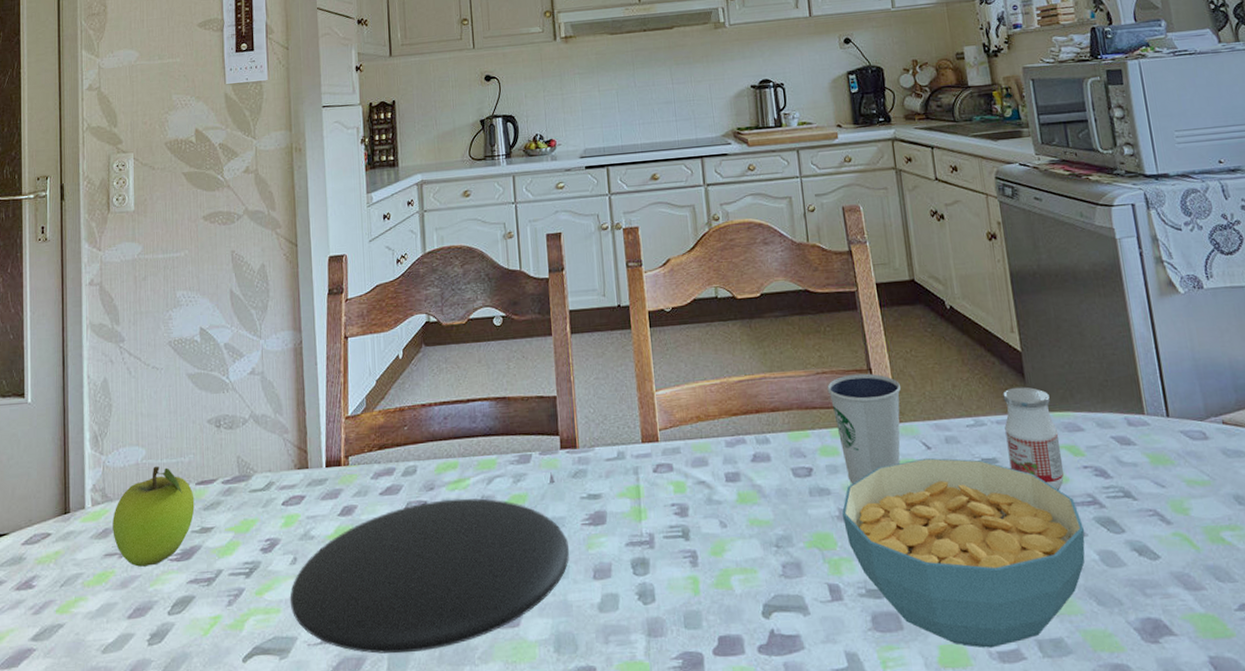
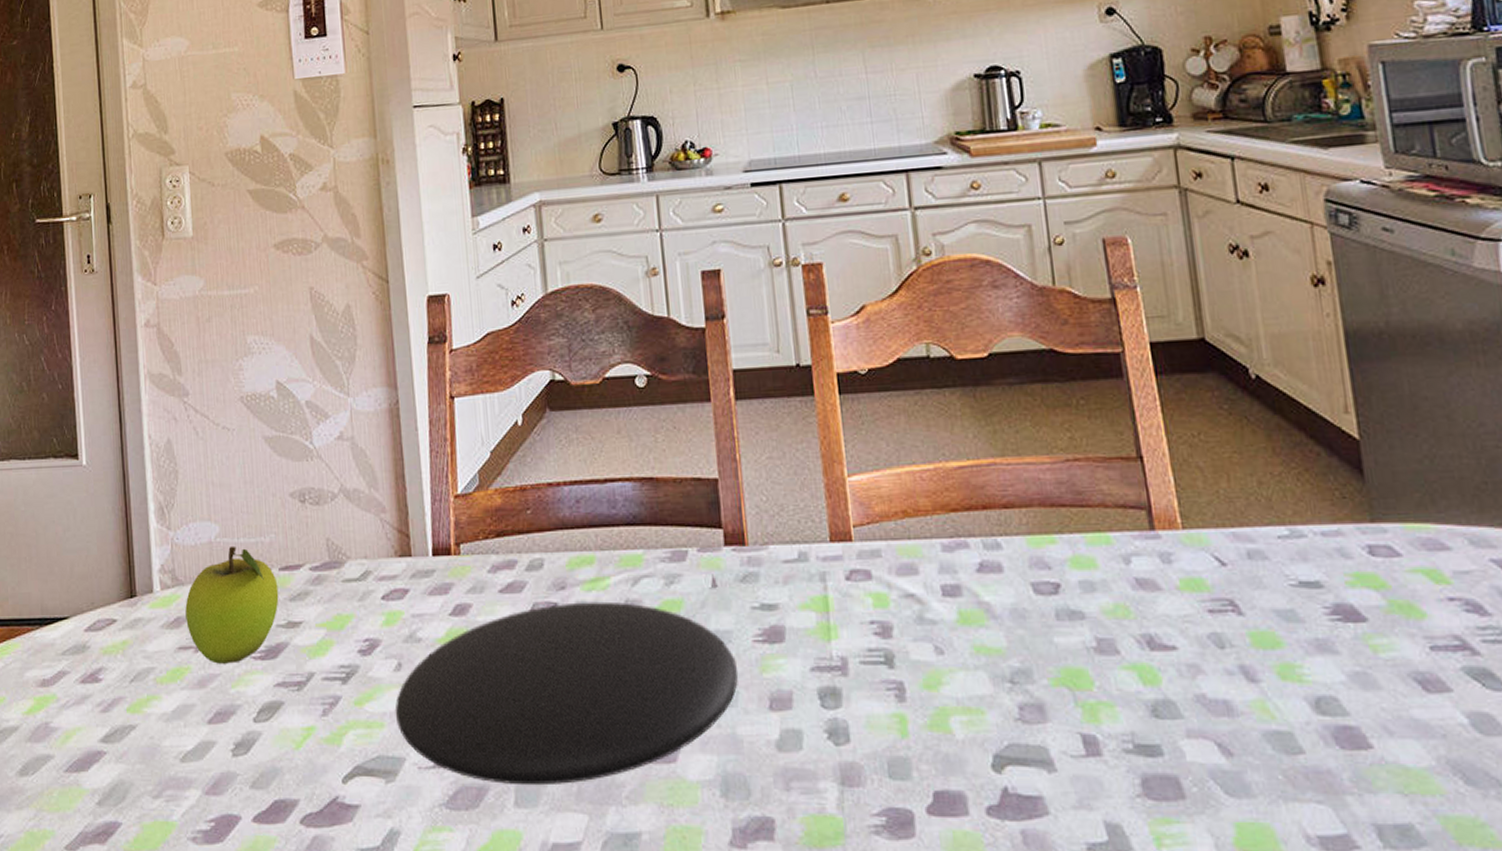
dixie cup: present [827,373,901,485] -> none [1080,462,1184,607]
cereal bowl: present [841,457,1085,648] -> none [1100,576,1449,831]
jam: present [1003,387,1065,491] -> none [1331,487,1420,629]

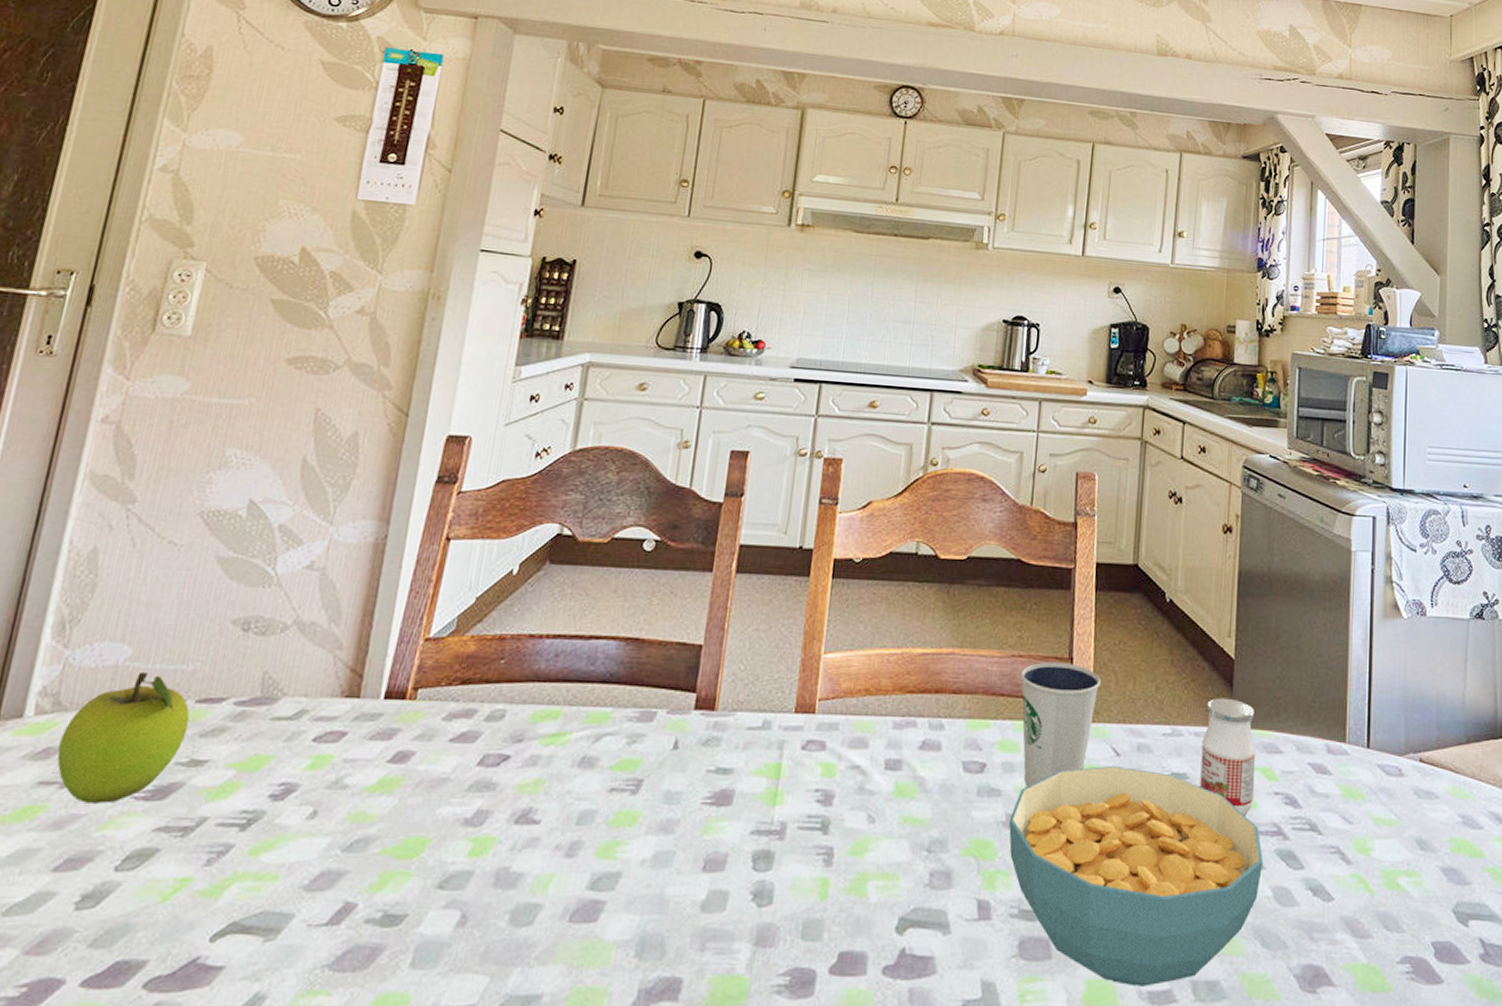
plate: present [395,601,739,786] -> none [294,755,681,945]
dixie cup: none [1080,462,1184,607] -> present [1020,661,1101,787]
cereal bowl: none [1100,576,1449,831] -> present [1008,765,1264,987]
jam: none [1331,487,1420,629] -> present [1200,697,1256,817]

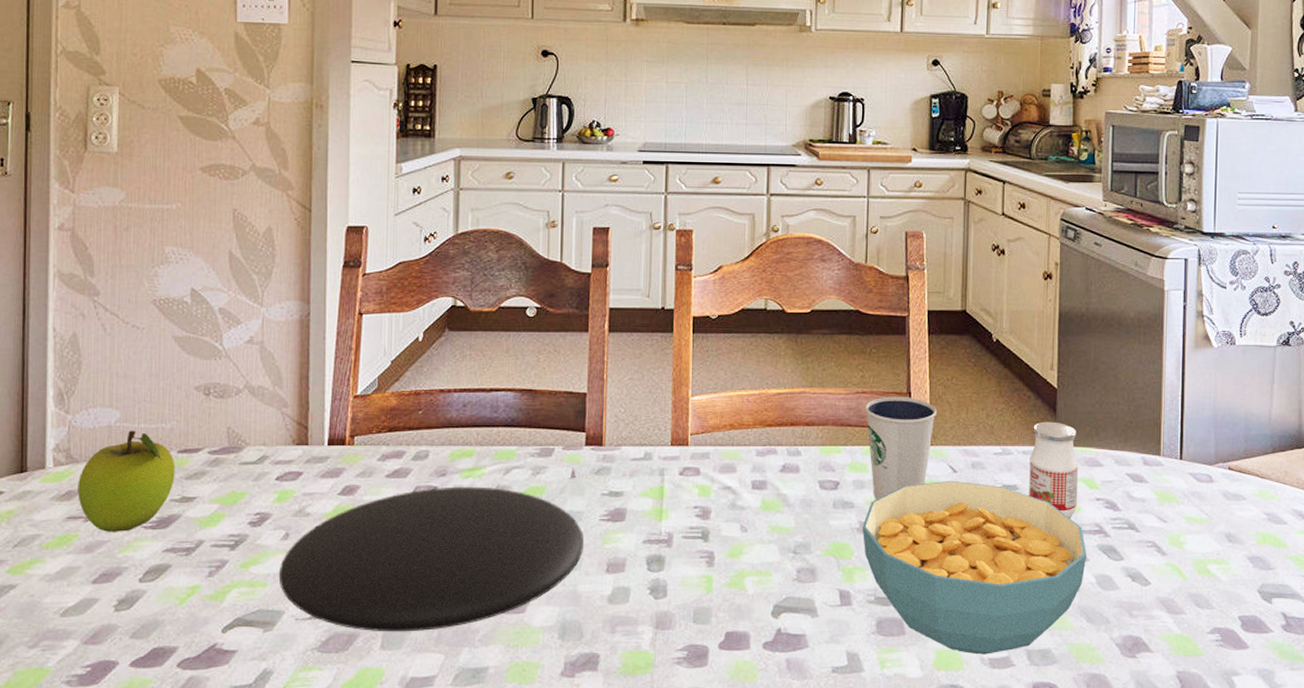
plate: none [294,755,681,945] -> present [278,486,585,632]

